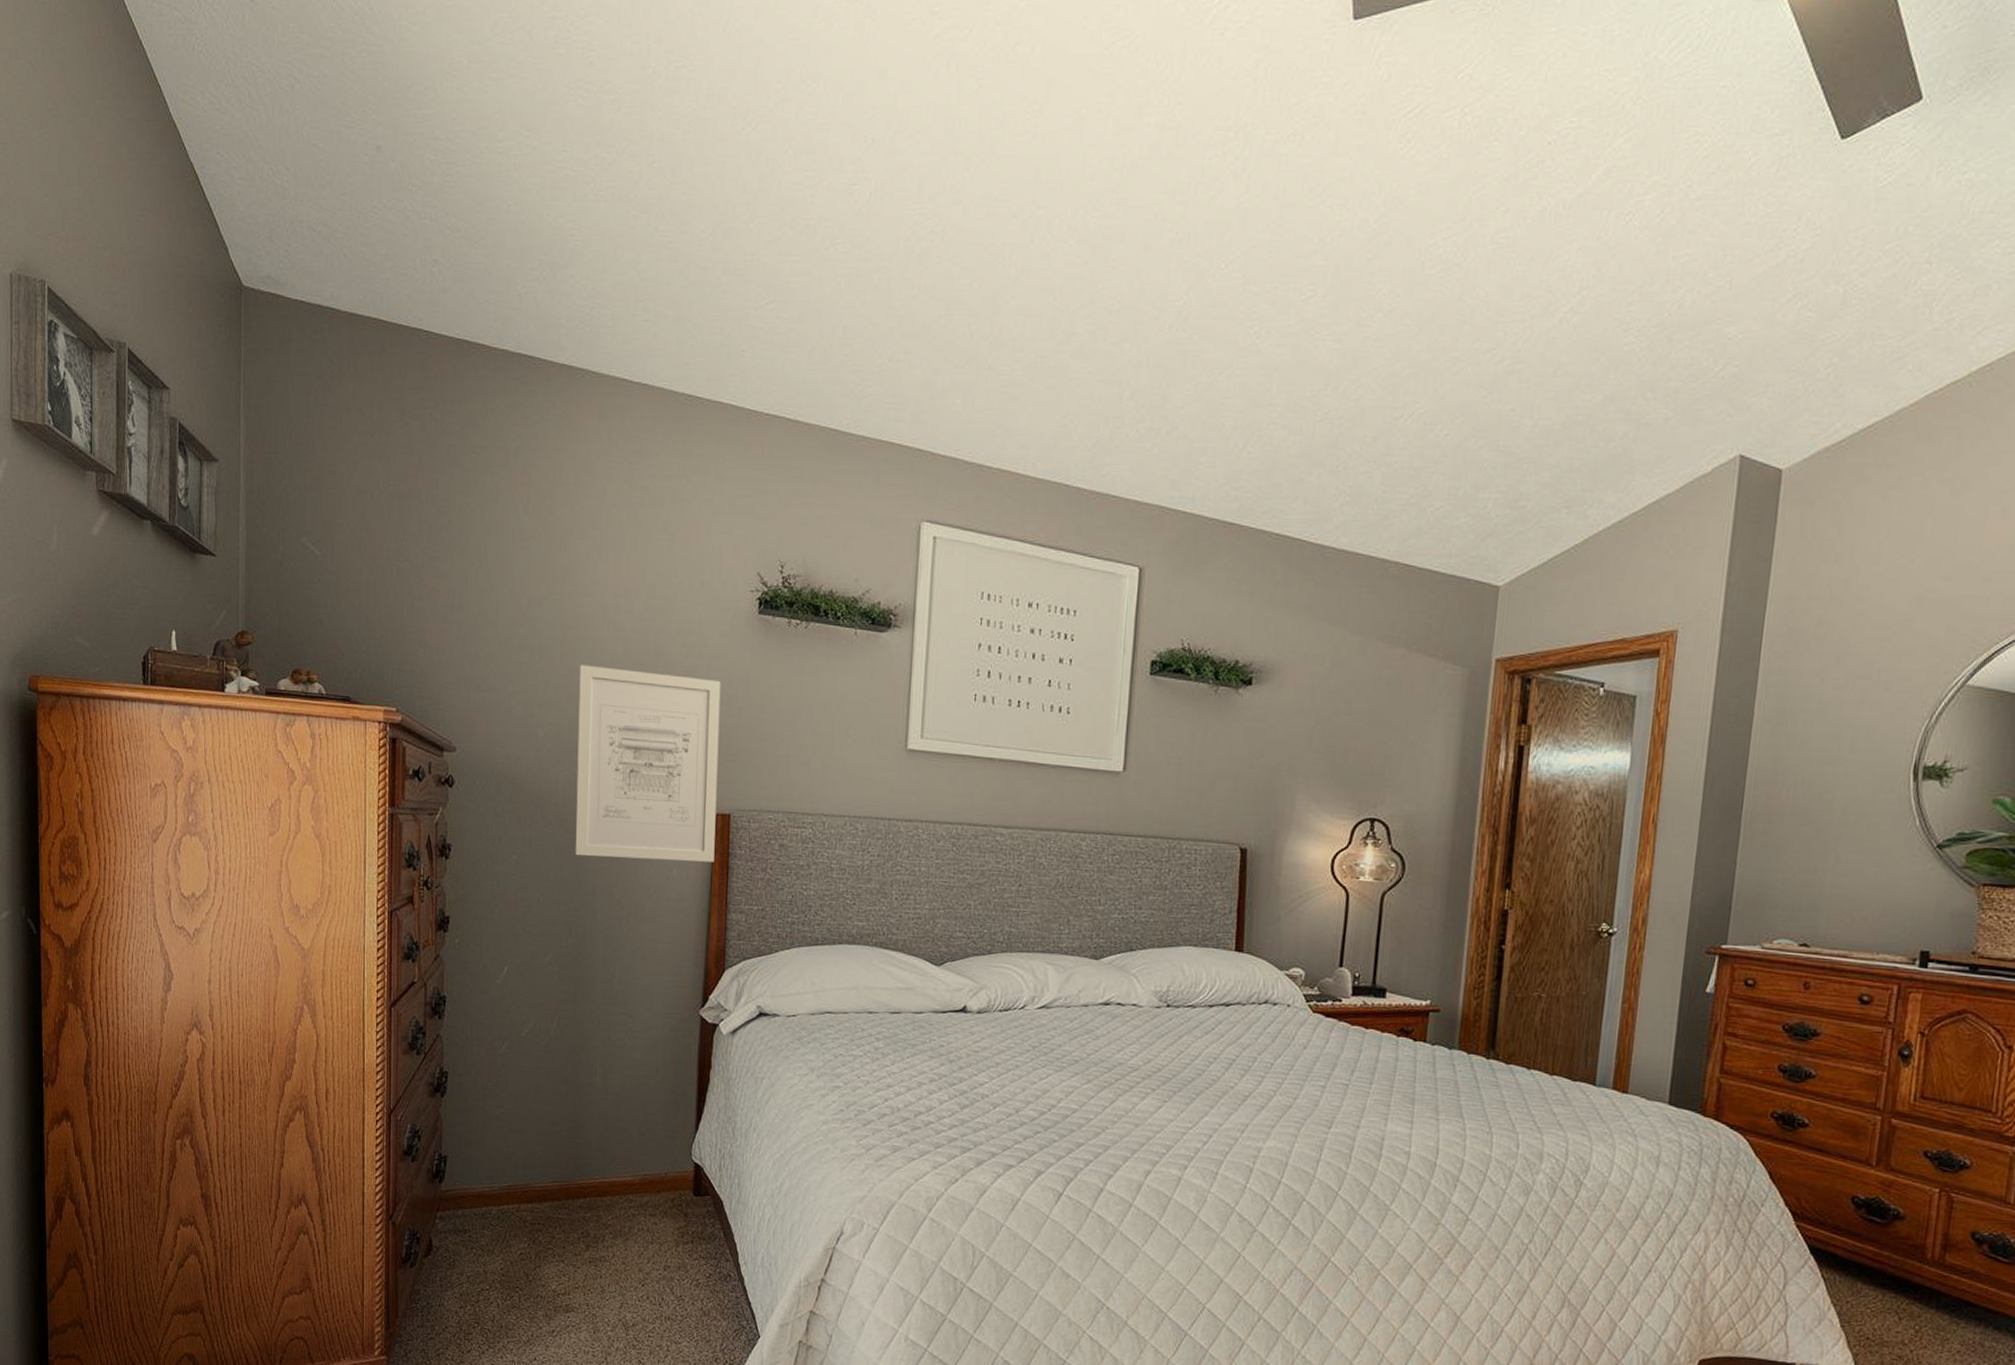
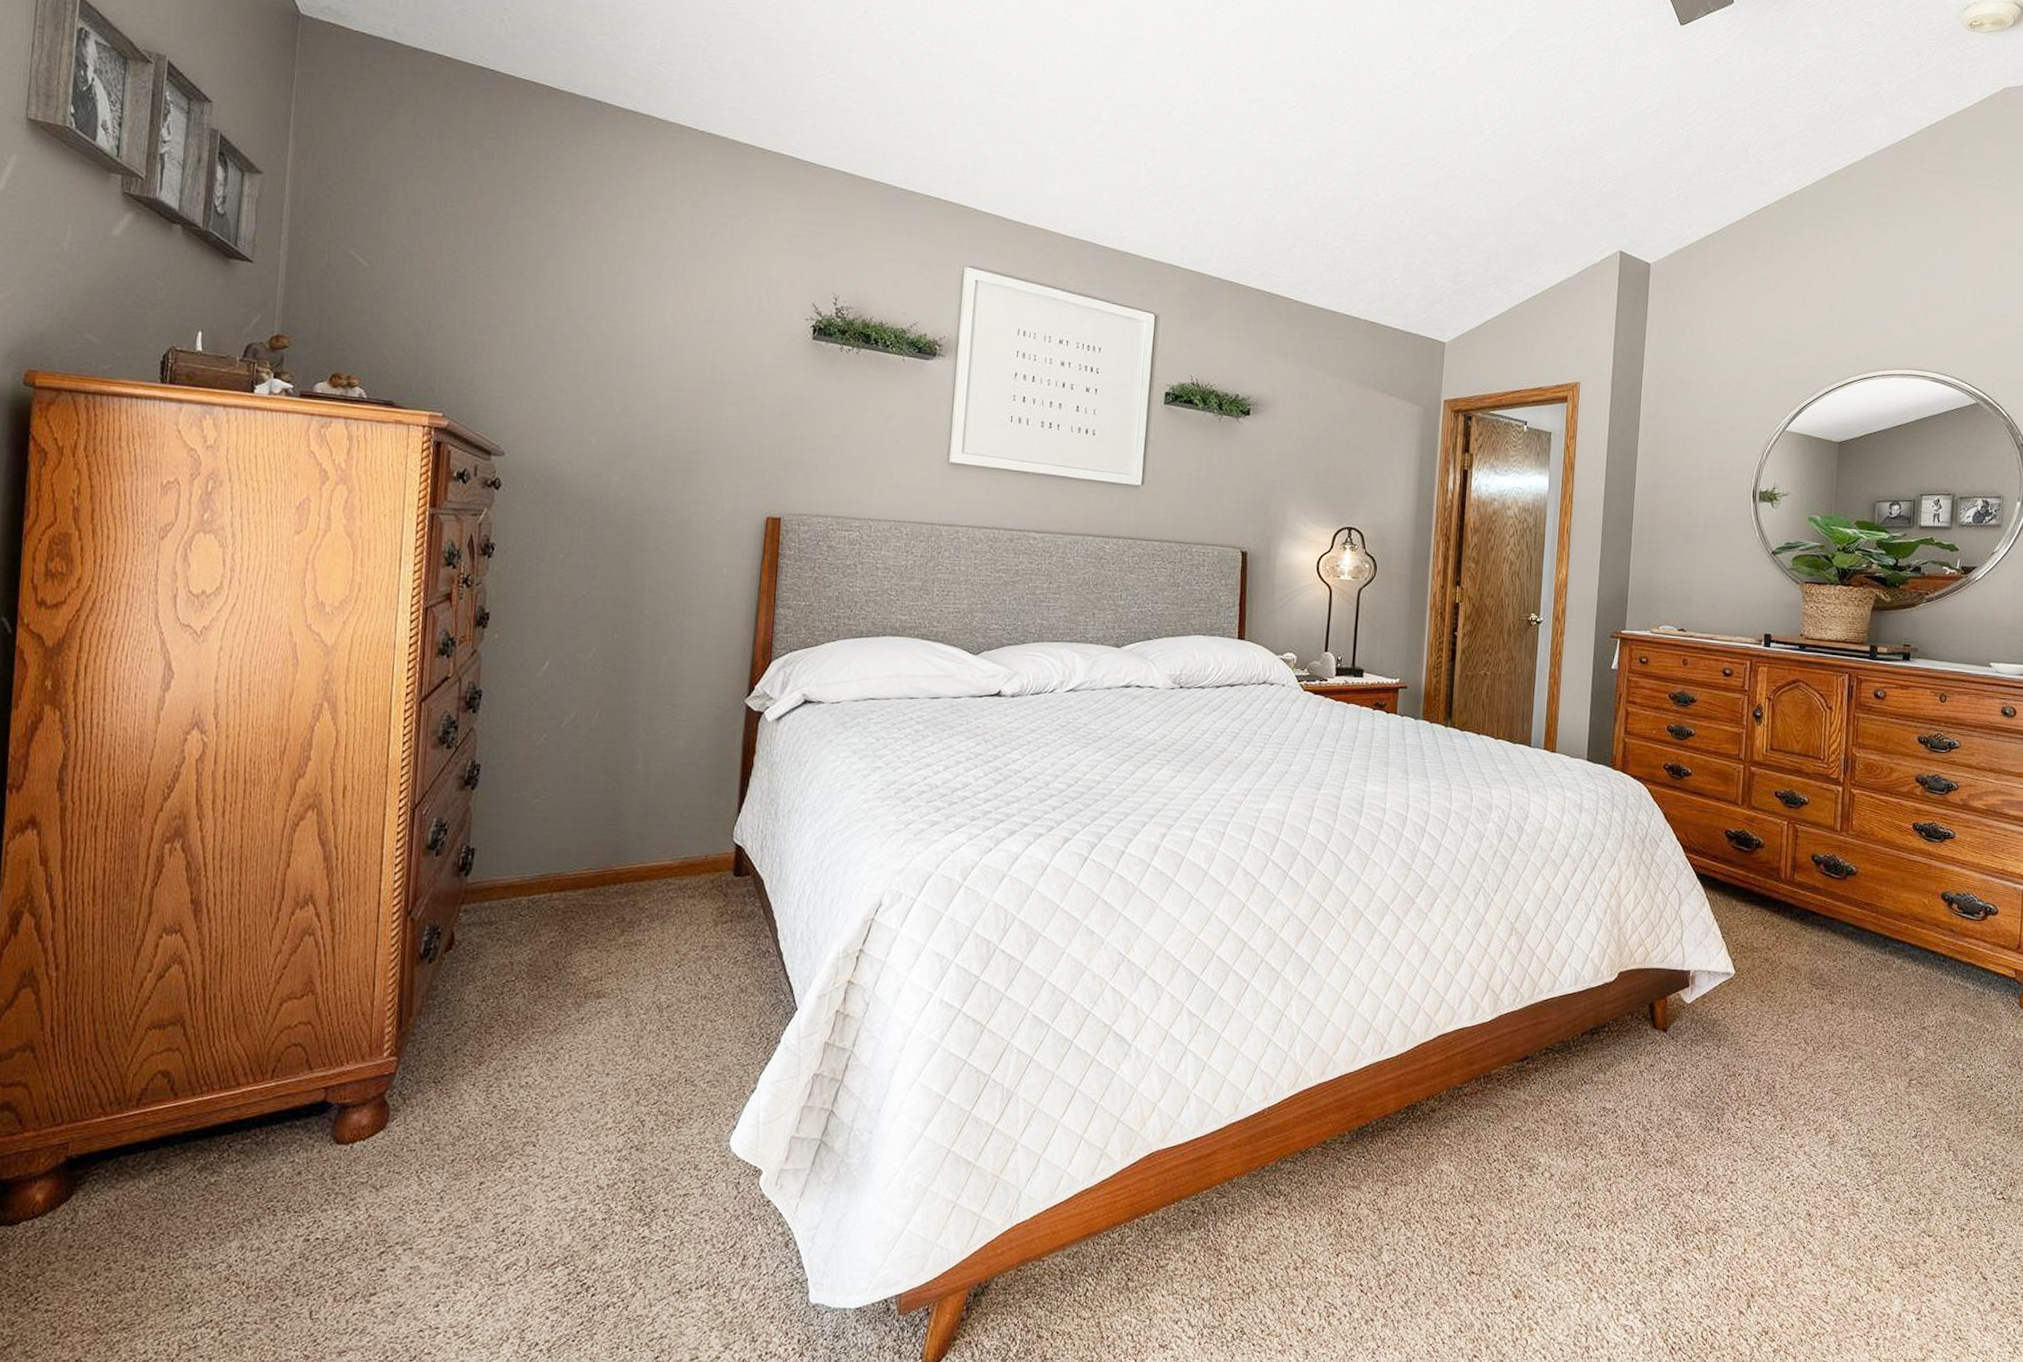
wall art: present [575,664,721,863] -> none [624,378,775,562]

